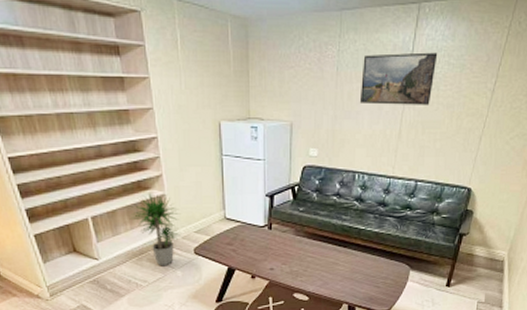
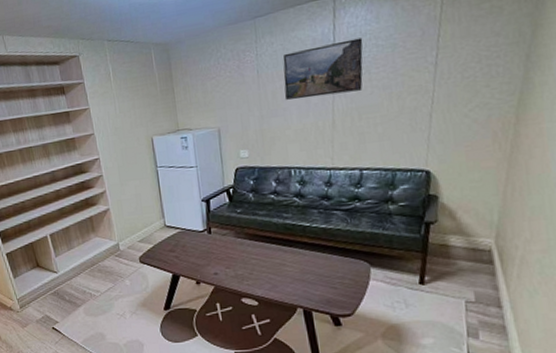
potted plant: present [130,192,181,267] -> none [81,207,126,276]

